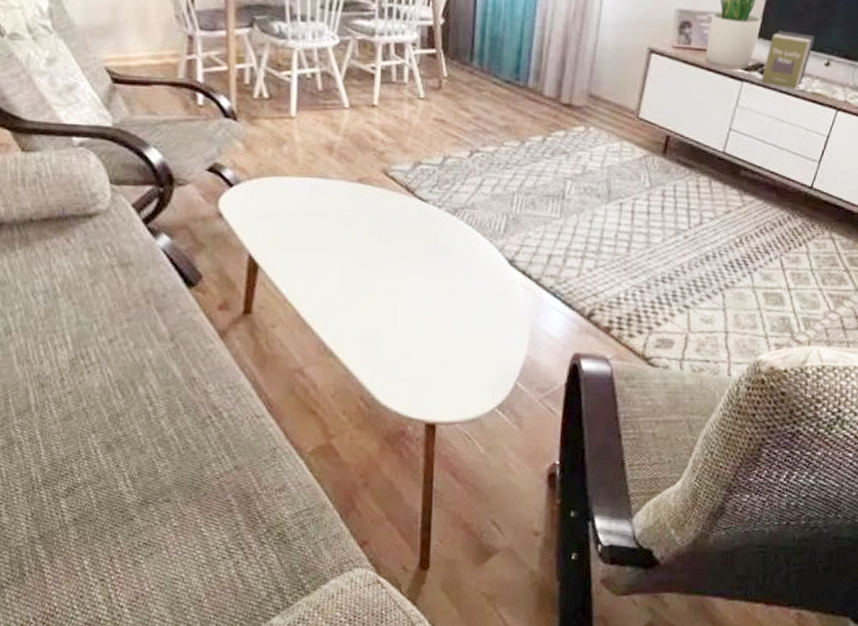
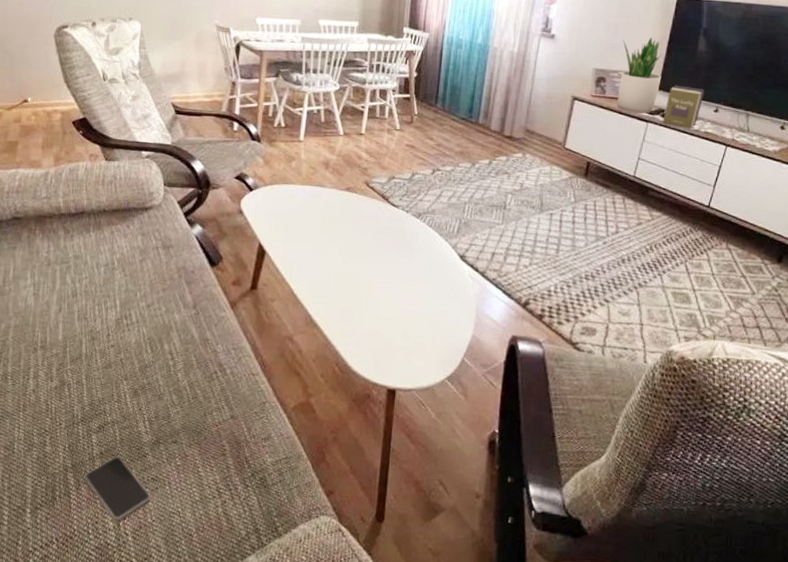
mobile phone: none [58,522,145,594] -> present [84,456,151,521]

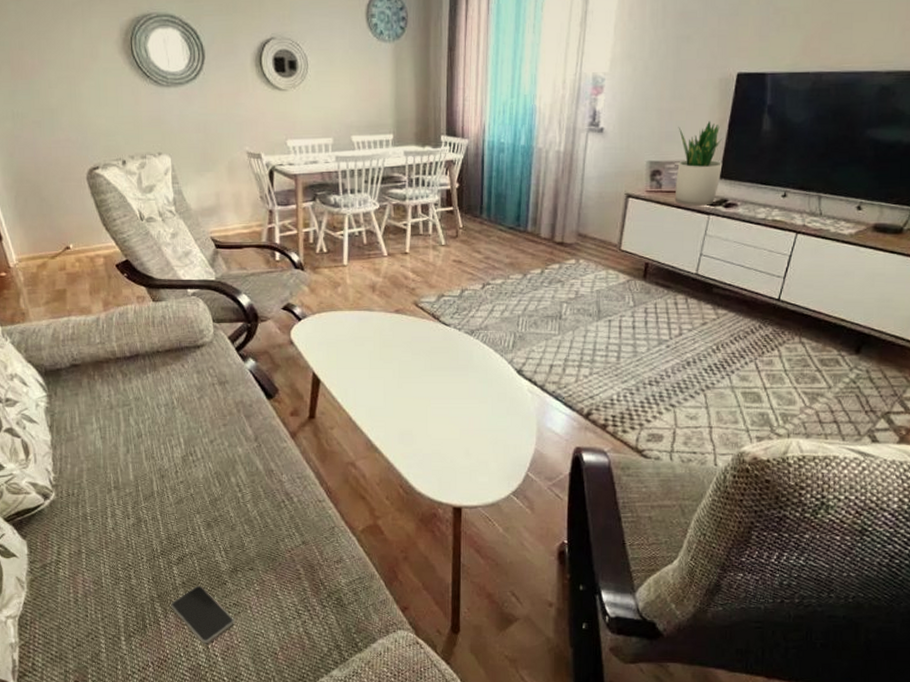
books: present [663,85,705,129] -> none [725,171,771,219]

